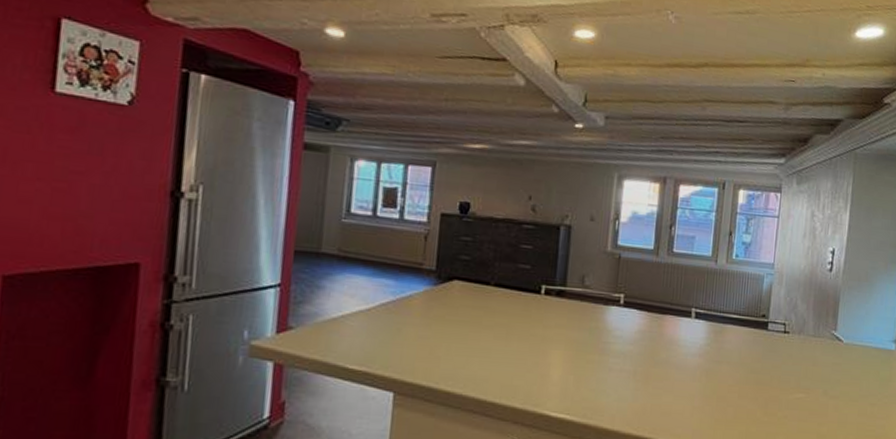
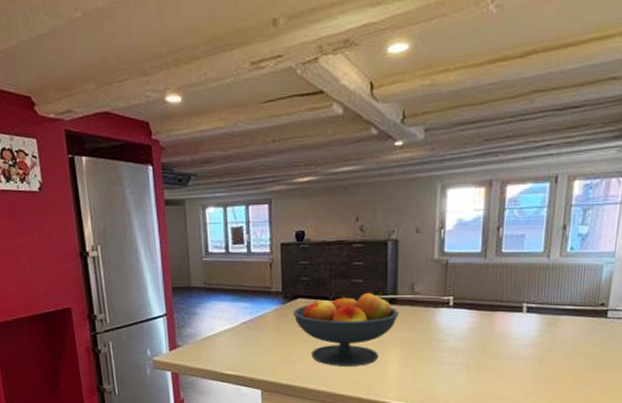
fruit bowl: none [446,280,567,368] -> present [293,292,399,366]

